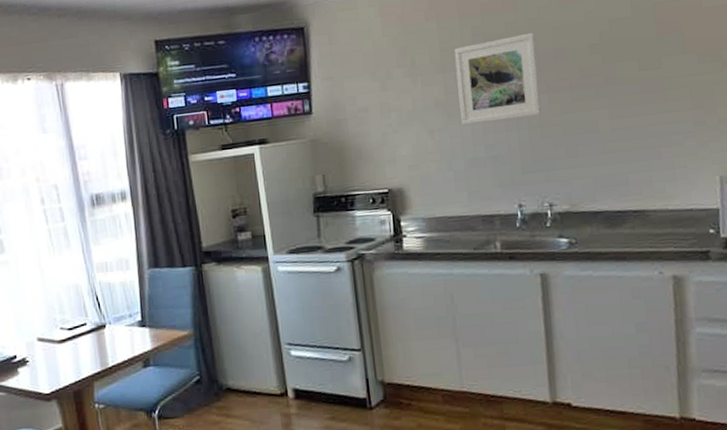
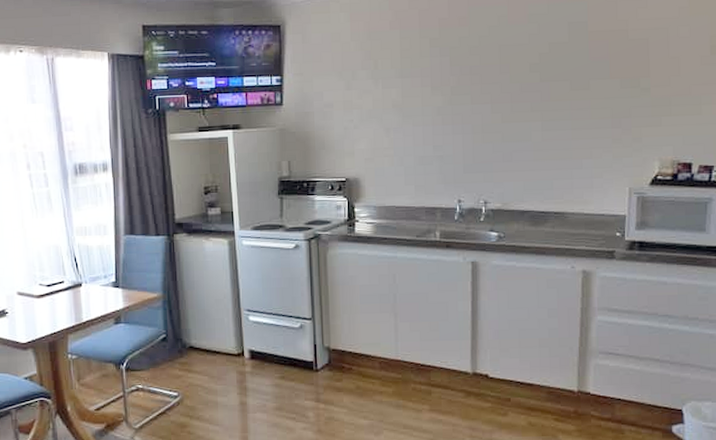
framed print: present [454,32,541,126] -> none [413,48,485,127]

